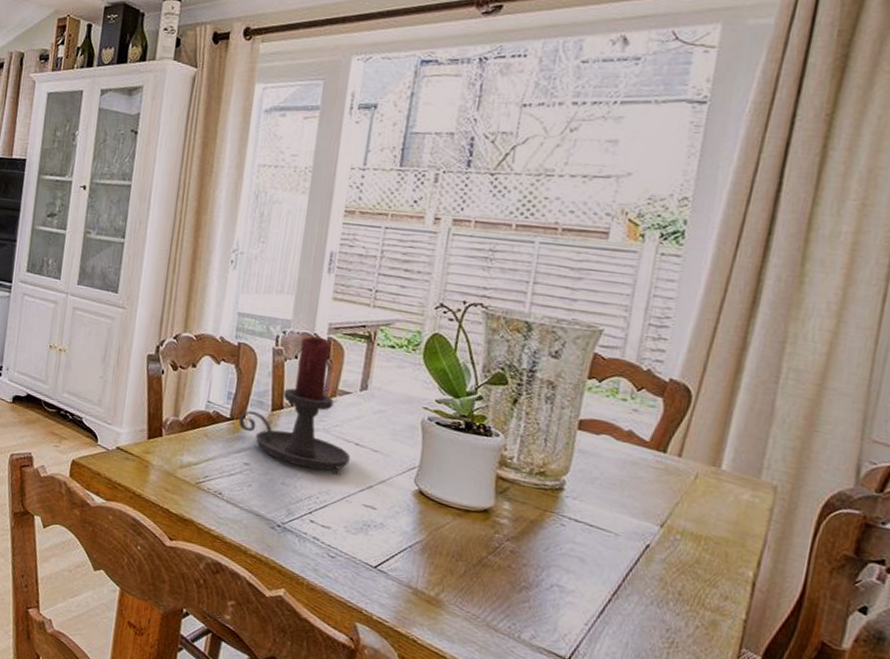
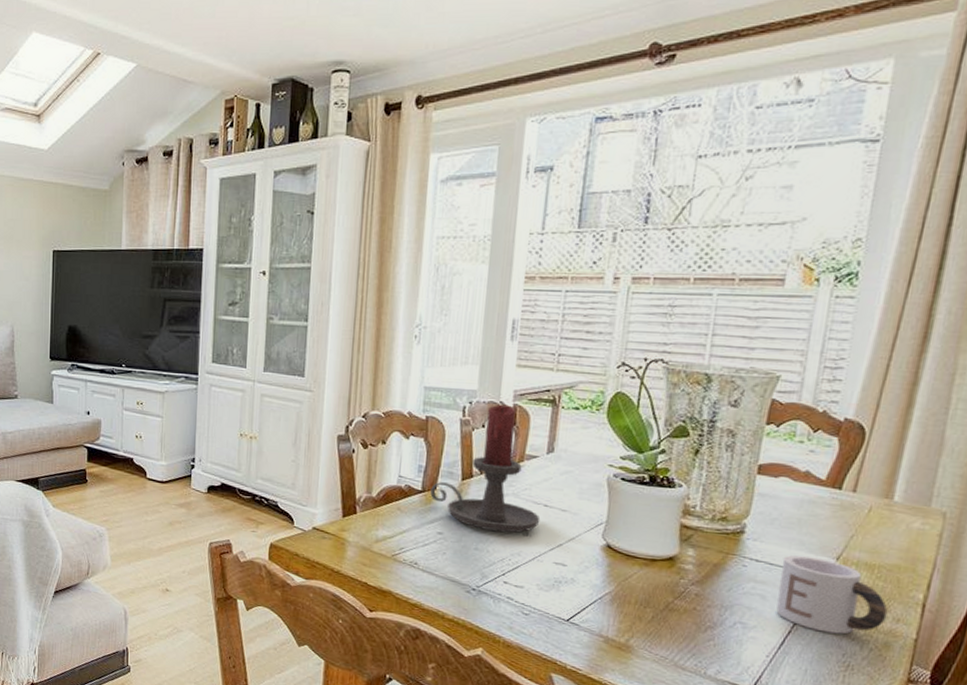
mug: none [596,518,715,608] -> present [776,555,888,634]

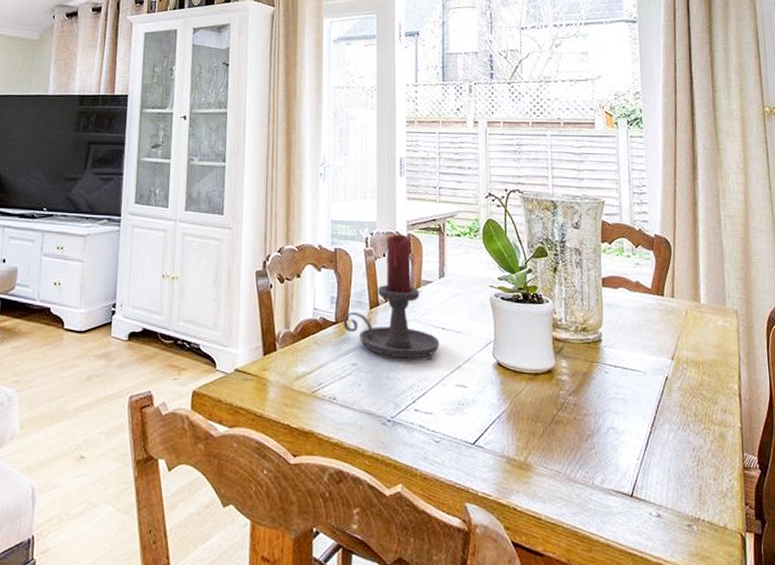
mug: present [776,555,888,634] -> none [633,359,717,430]

